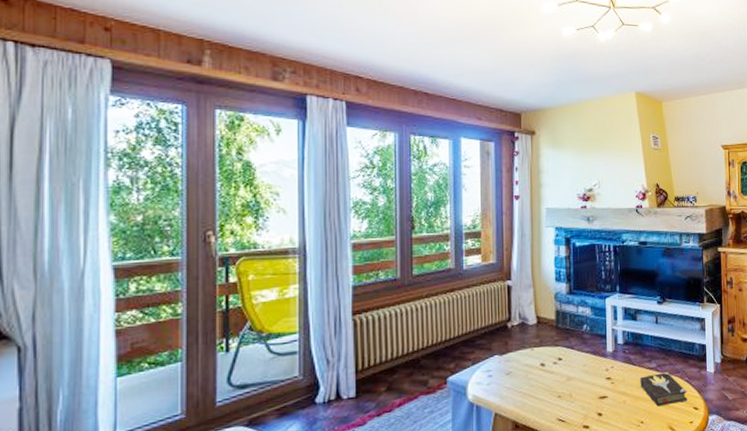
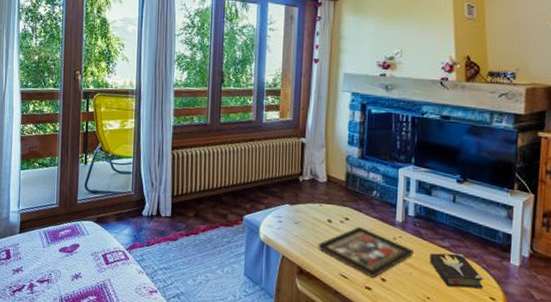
decorative tray: none [533,364,627,415] -> present [318,226,415,278]

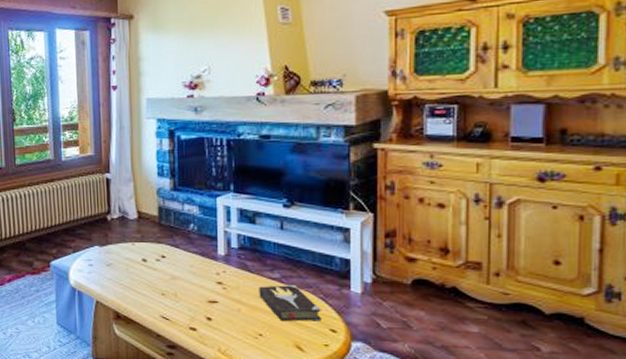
decorative tray: present [318,226,415,278] -> none [134,263,242,317]

